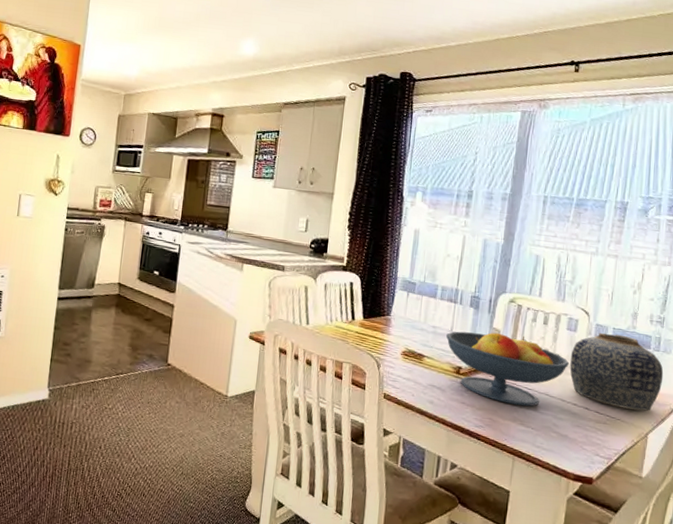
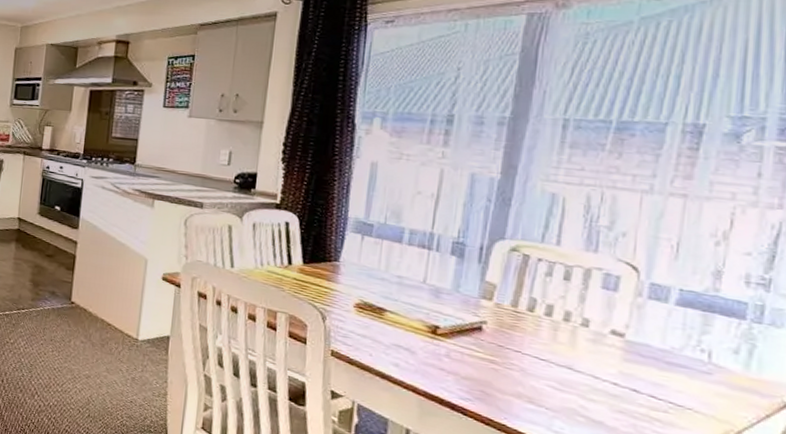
fruit bowl: present [446,331,570,407] -> none [417,283,607,382]
vase: present [569,332,664,411] -> none [606,294,770,402]

